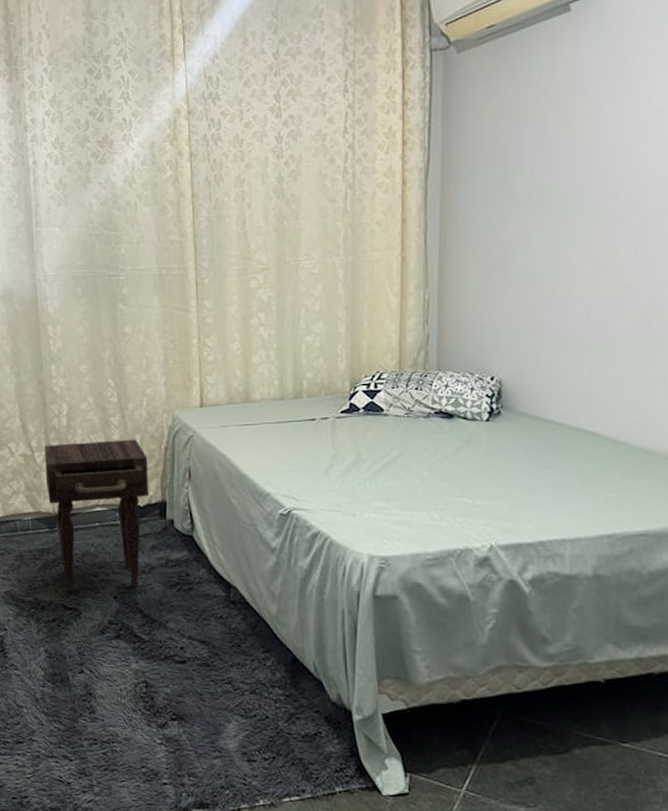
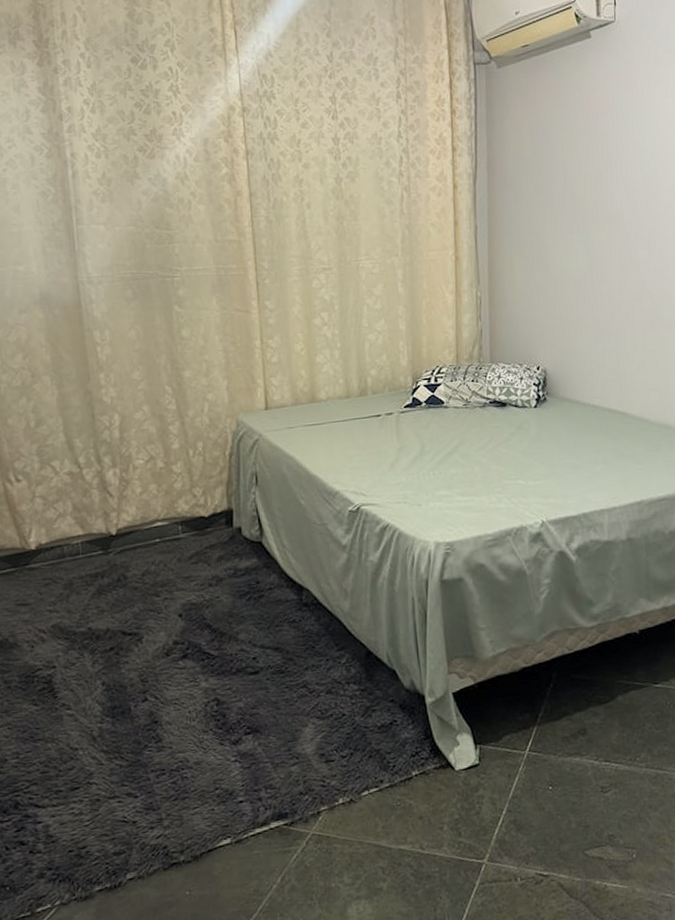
nightstand: present [45,439,149,594] -> none [94,447,213,618]

